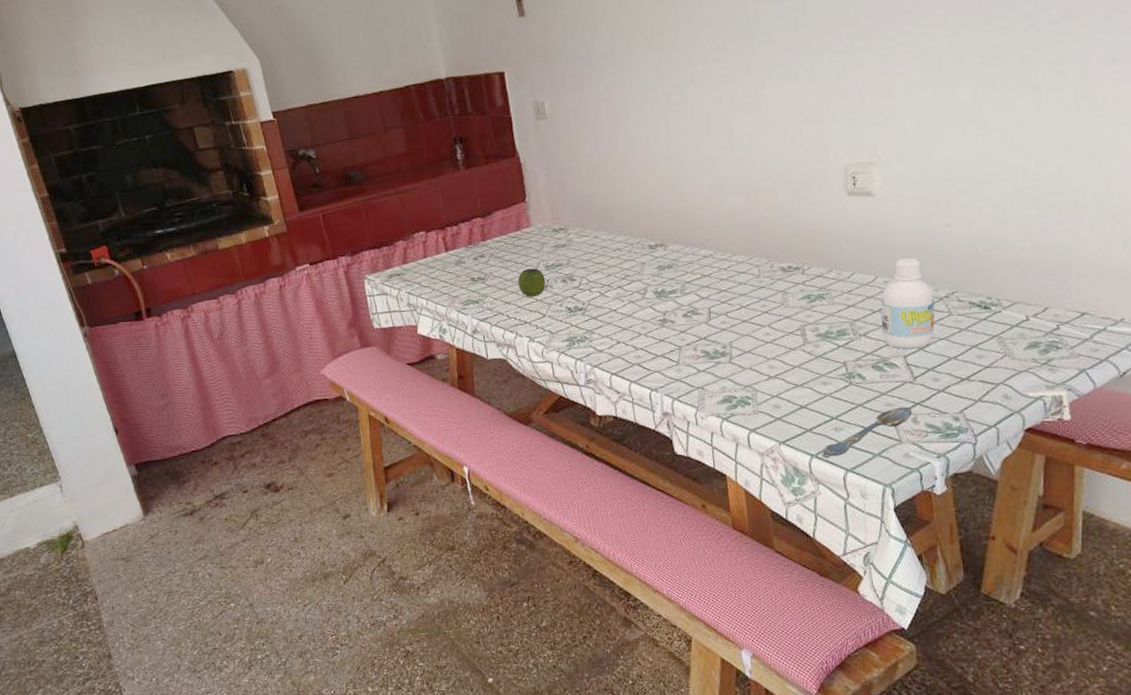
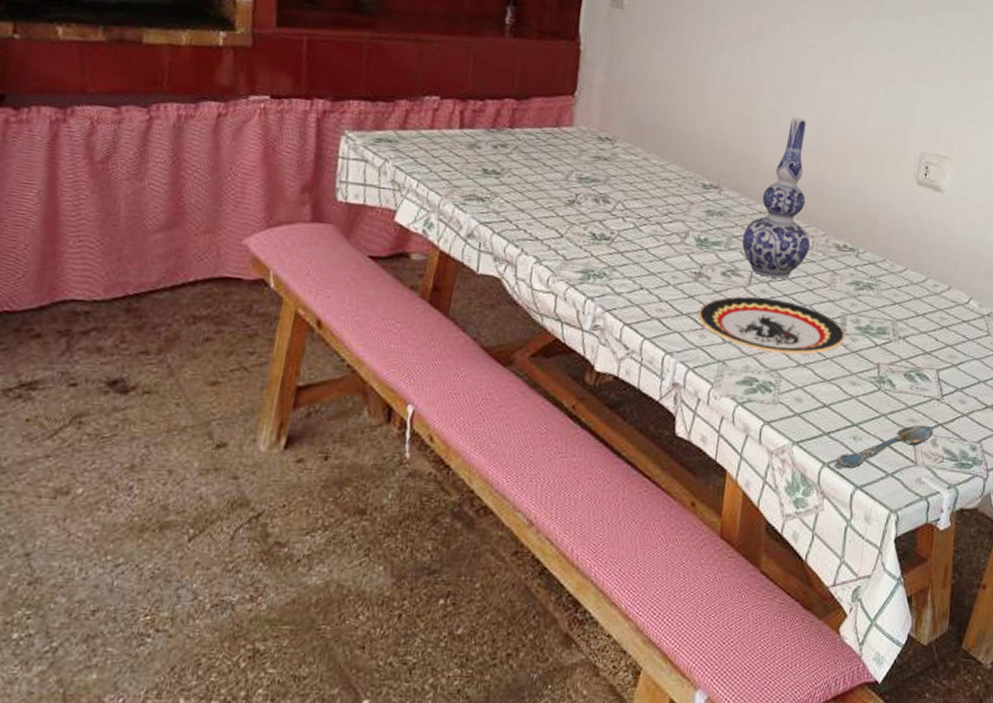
apple: present [517,268,546,297] -> none [539,174,575,211]
plate: none [671,326,808,373] -> present [698,296,846,355]
vase: none [693,166,757,310] -> present [742,117,810,279]
bottle: present [881,258,935,350] -> none [921,264,978,364]

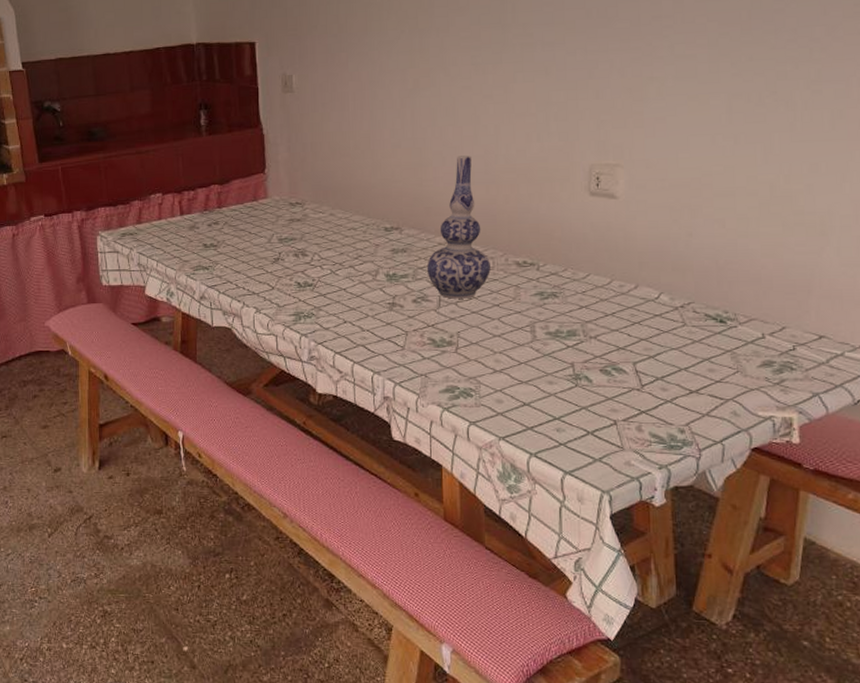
plate: present [698,296,846,355] -> none [397,316,537,363]
spoon: present [834,424,933,469] -> none [541,413,637,457]

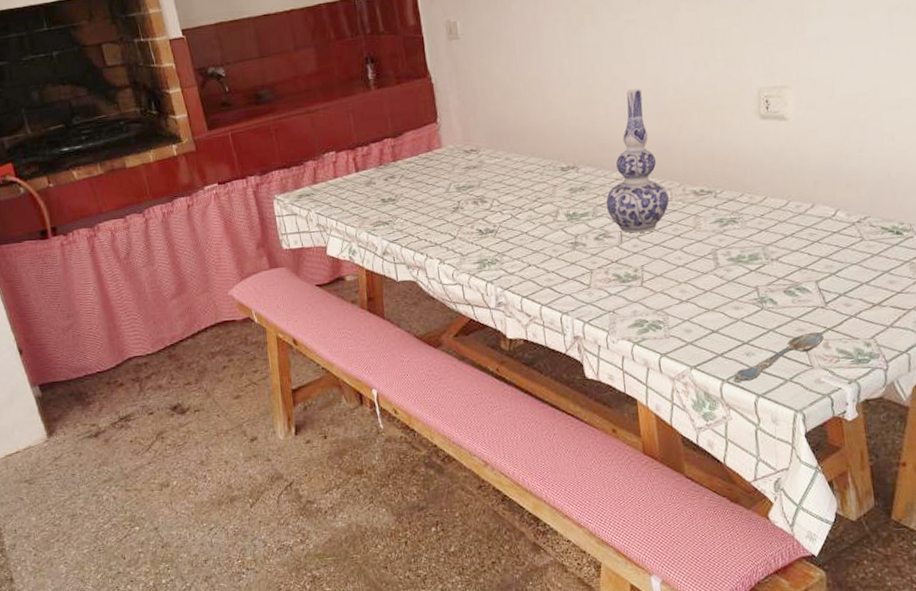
spoon: none [541,413,637,457] -> present [733,331,824,383]

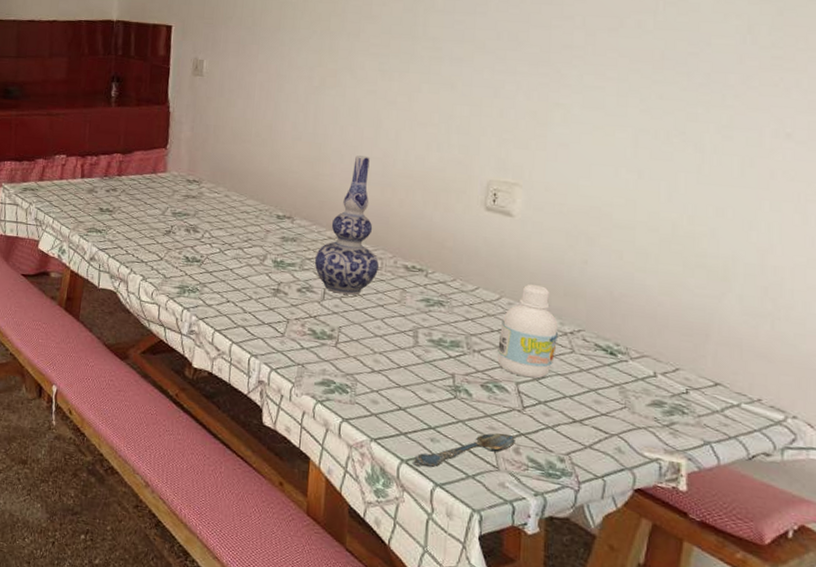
bottle: none [793,182,847,274] -> present [497,284,559,379]

